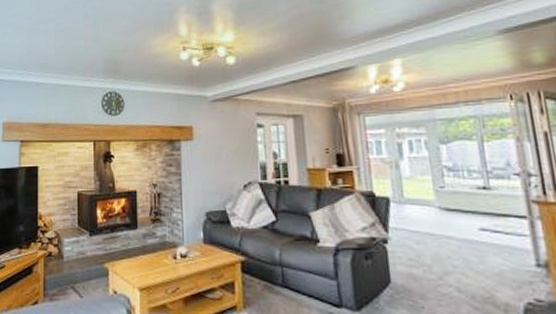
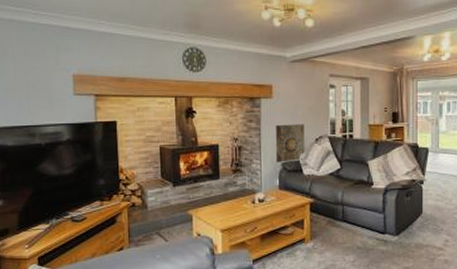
wall art: none [197,168,232,212] -> present [275,124,305,163]

